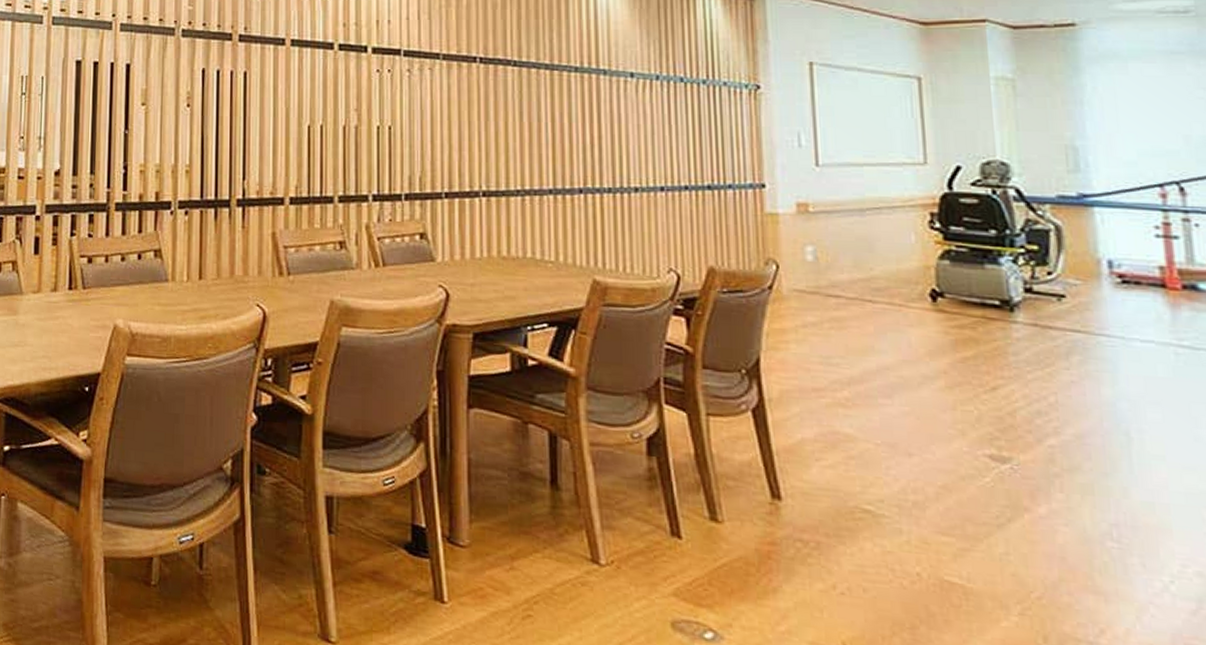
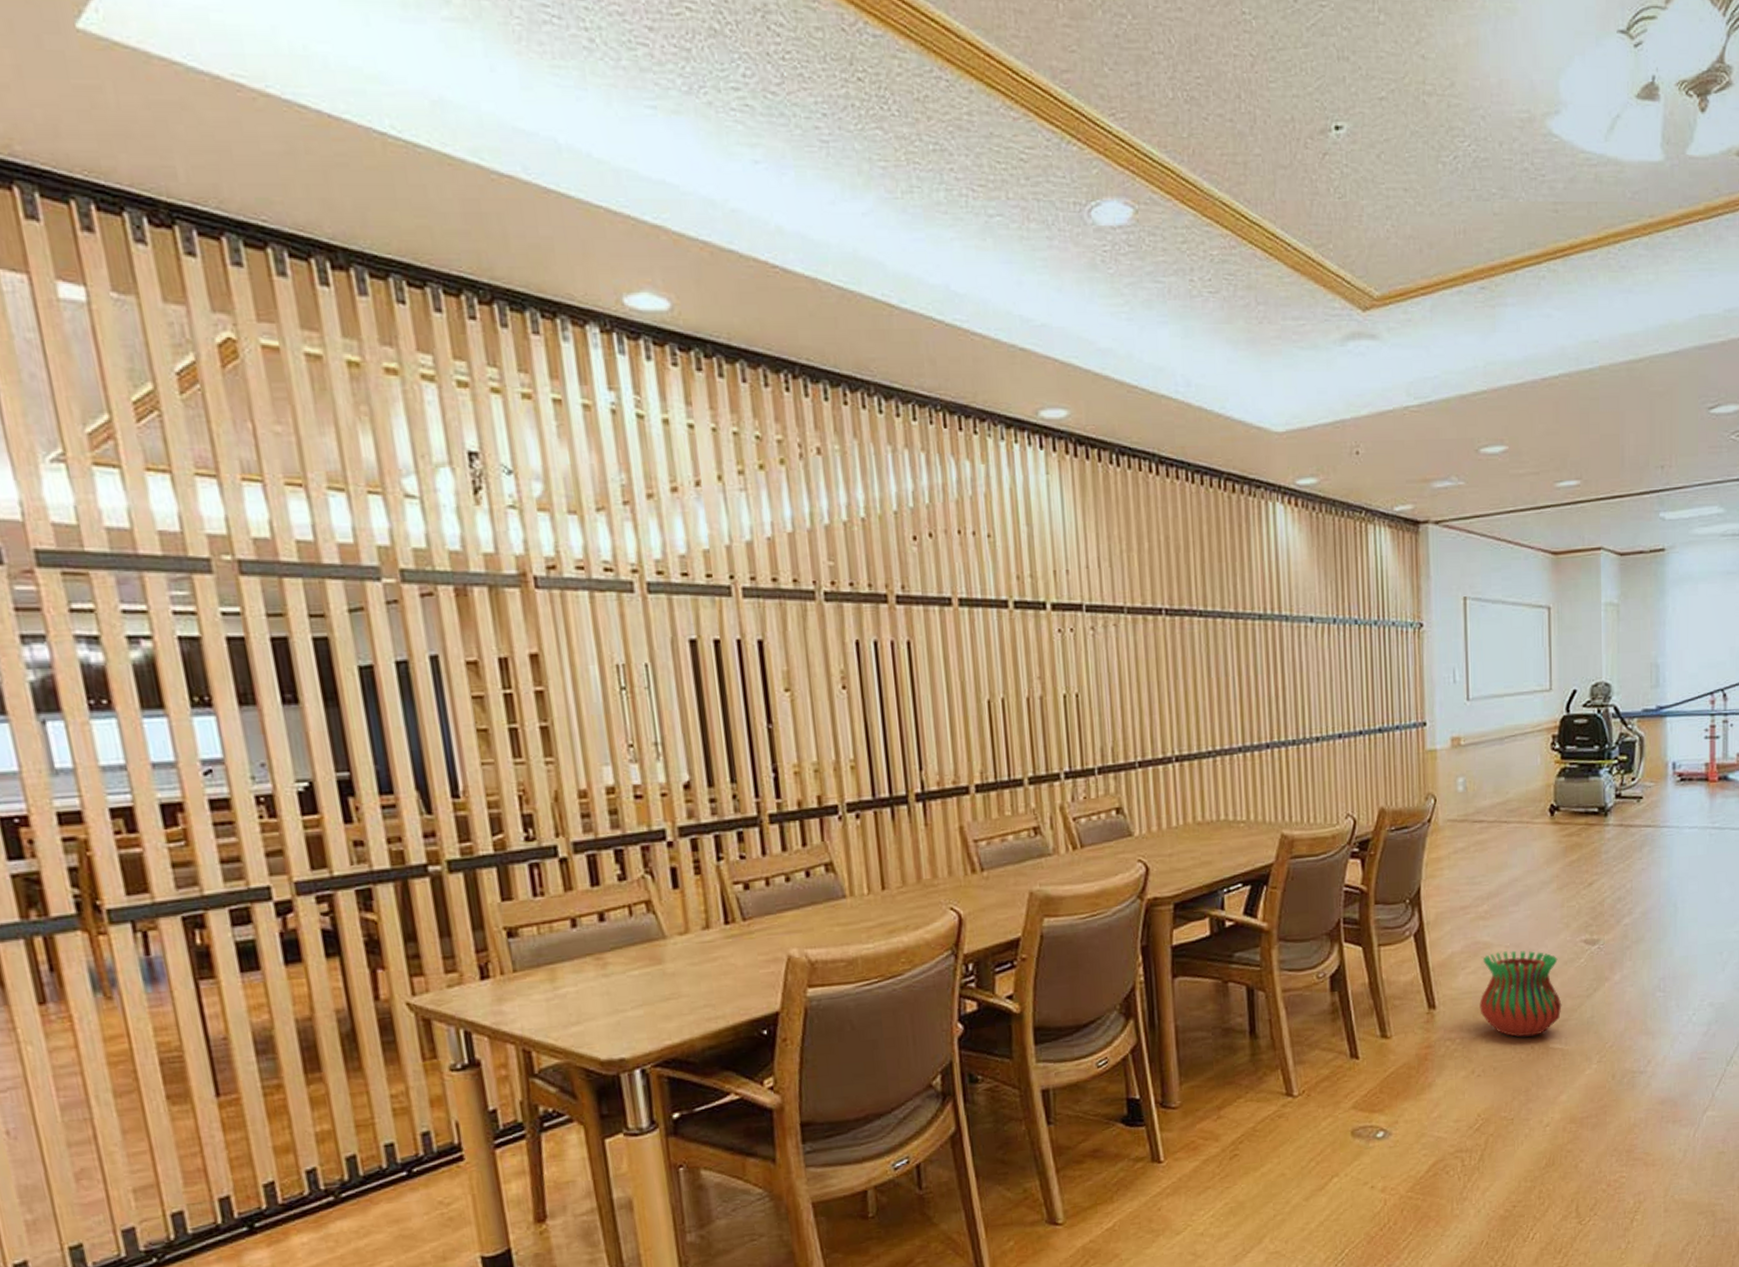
vase: none [841,448,960,561] -> present [1479,950,1562,1037]

